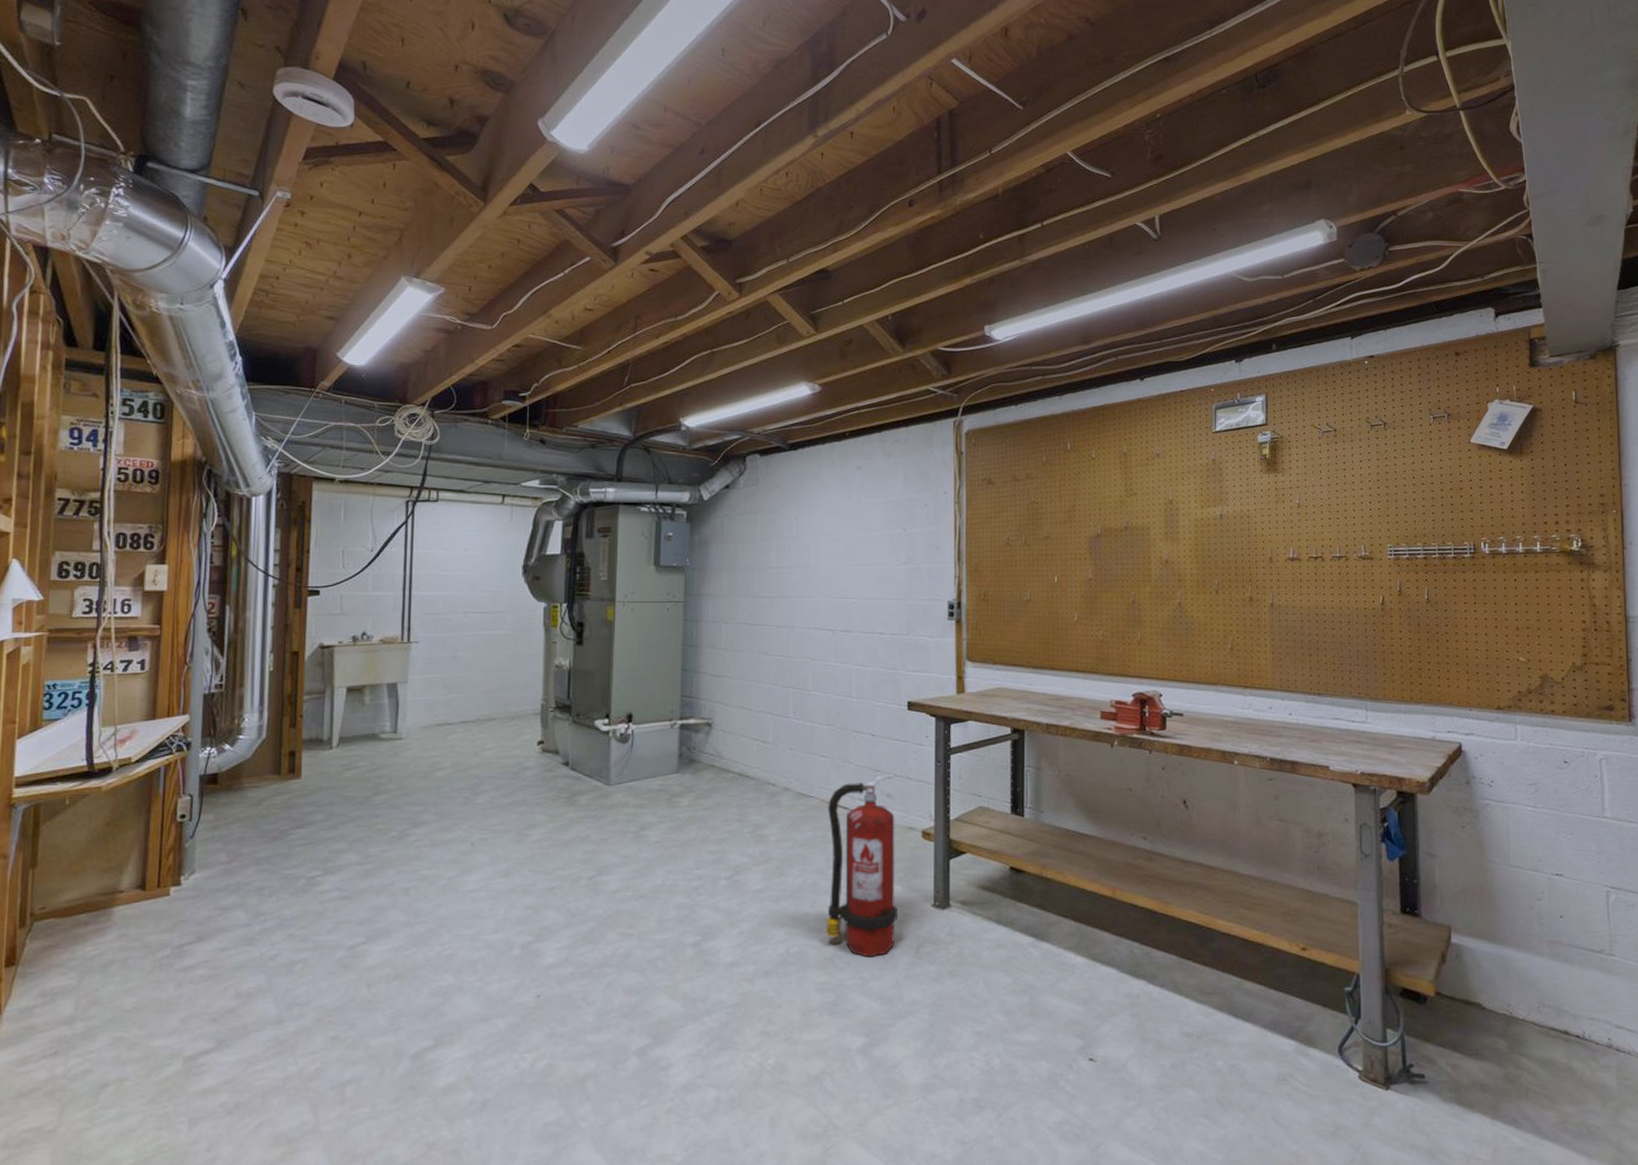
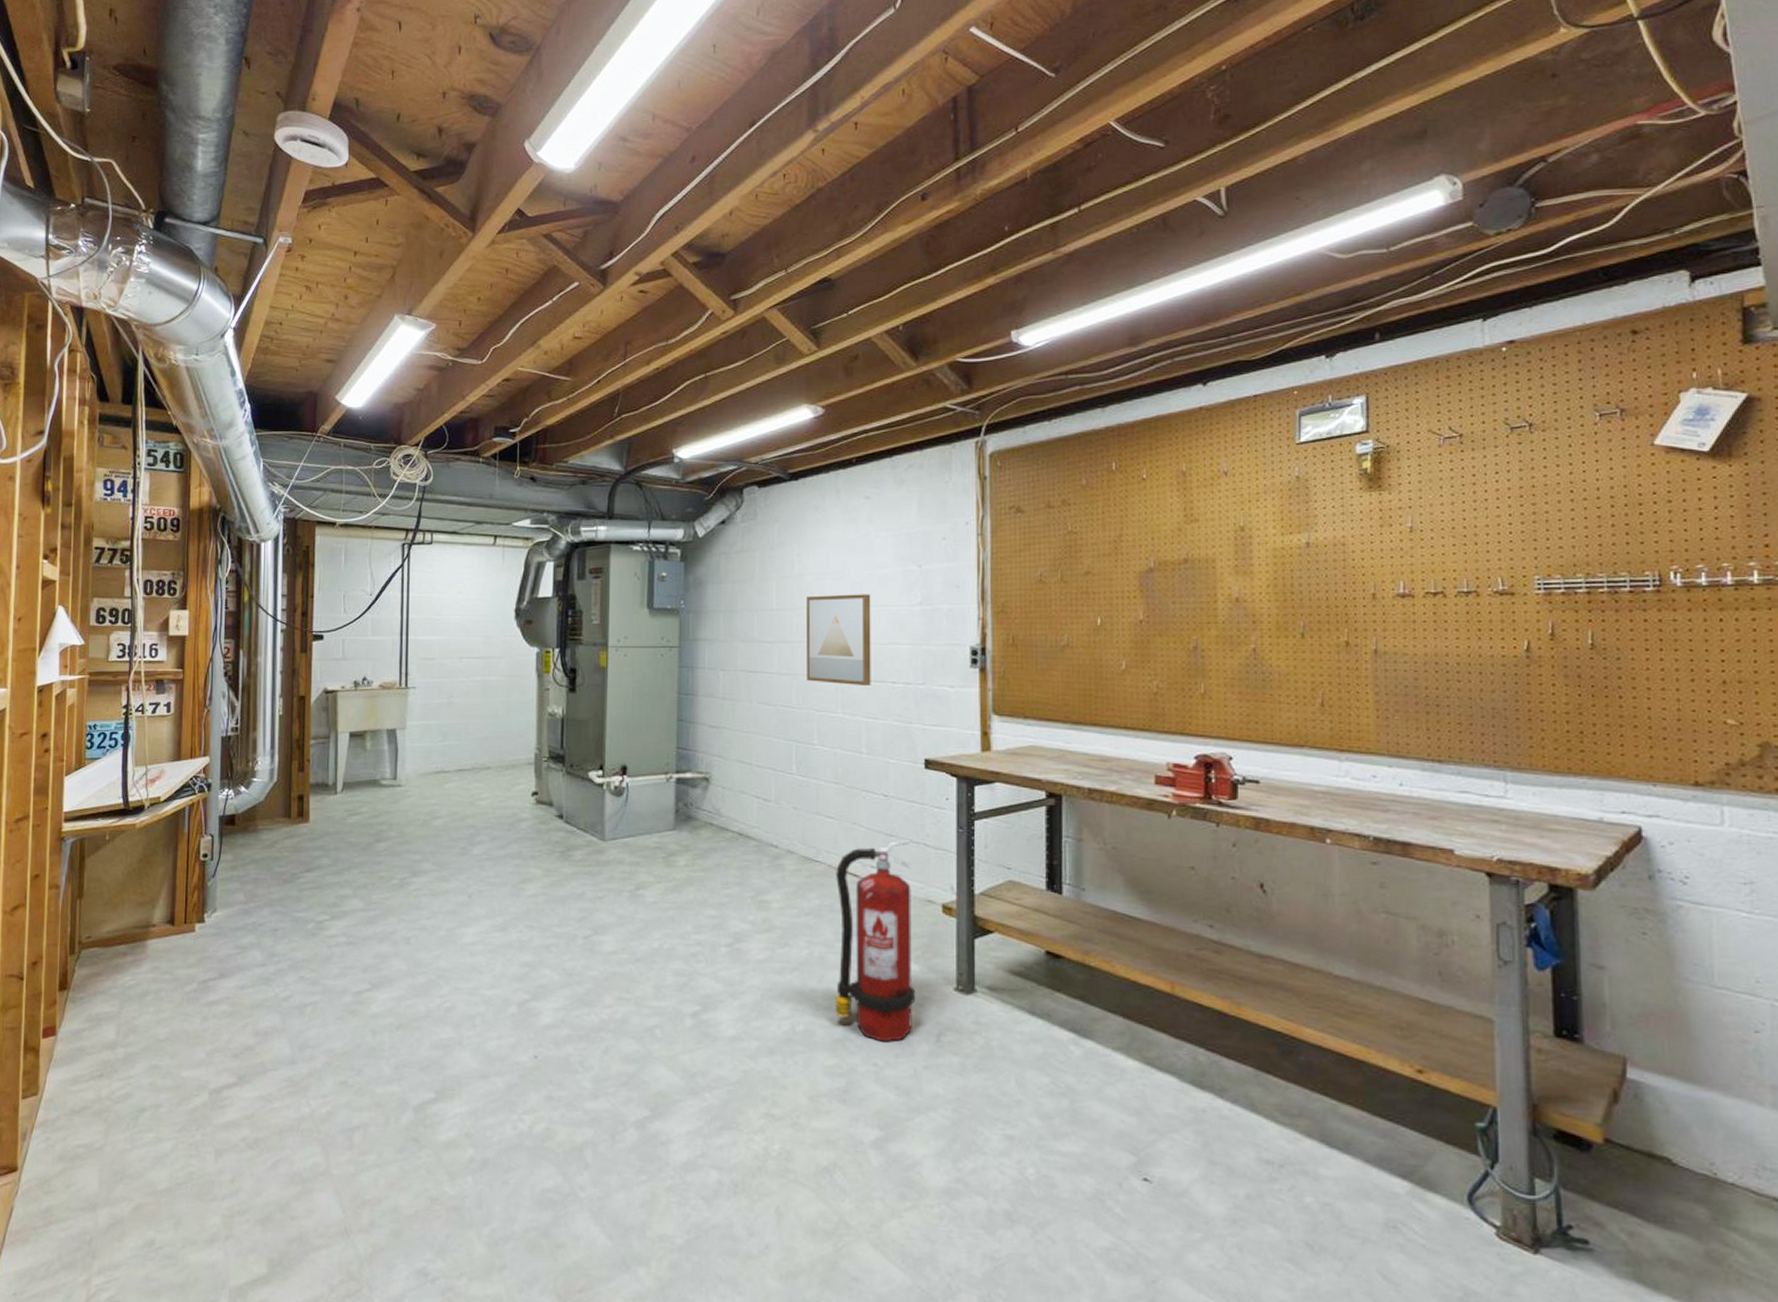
wall art: none [803,554,861,637] -> present [807,594,871,687]

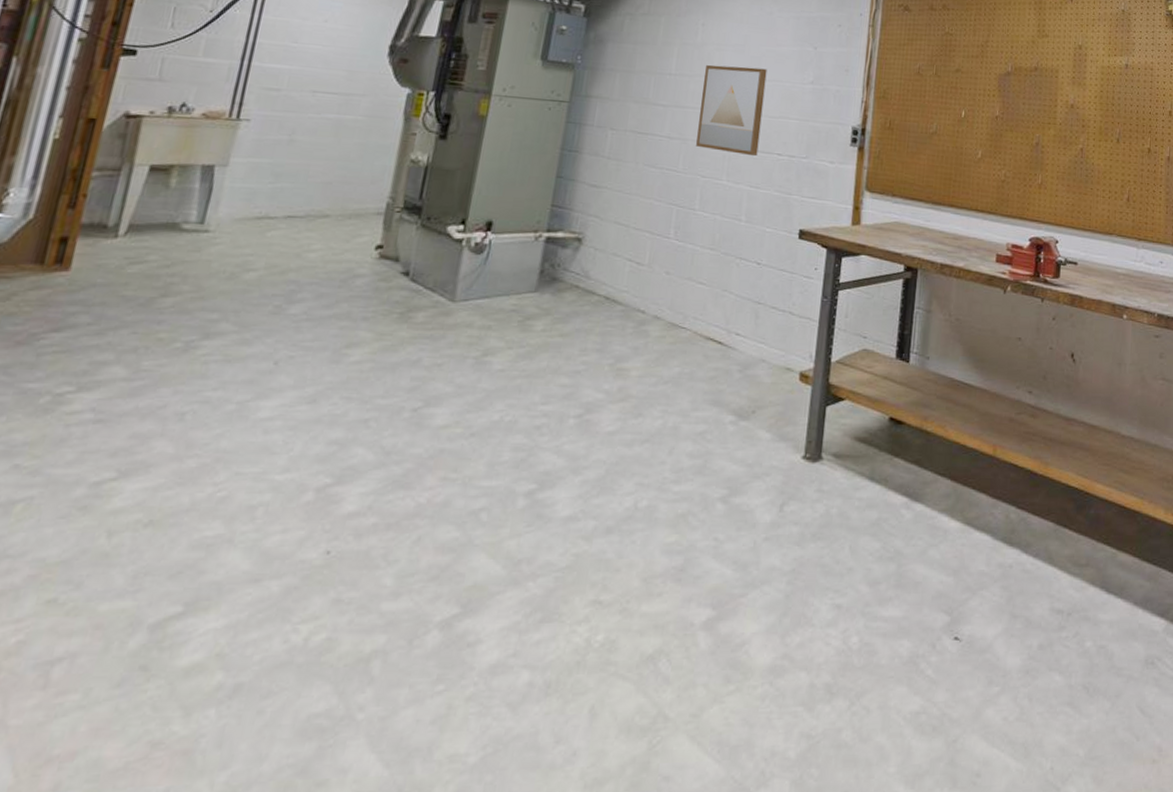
fire extinguisher: present [835,838,916,1042] -> none [681,306,778,515]

